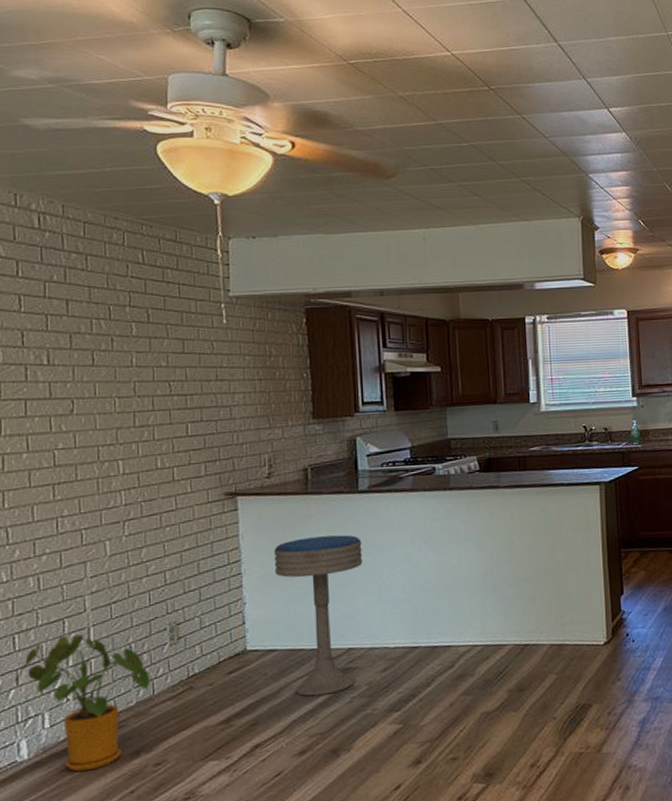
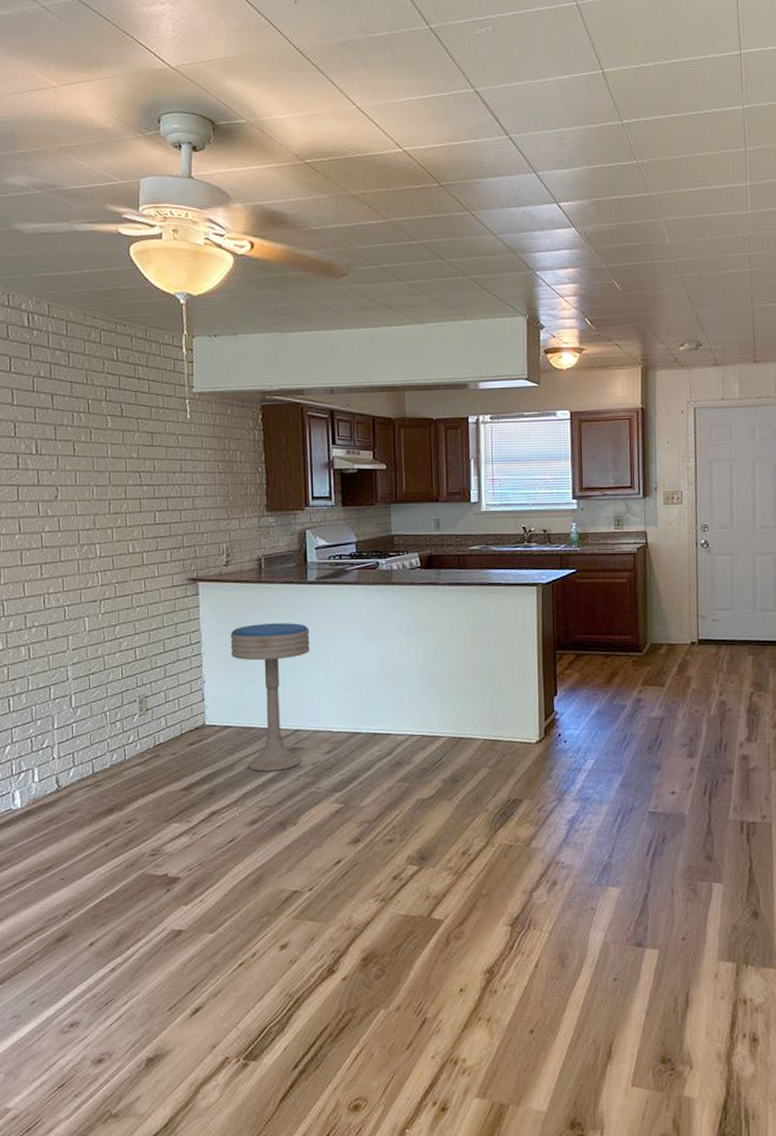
house plant: present [15,634,151,772] -> none [10,700,123,823]

